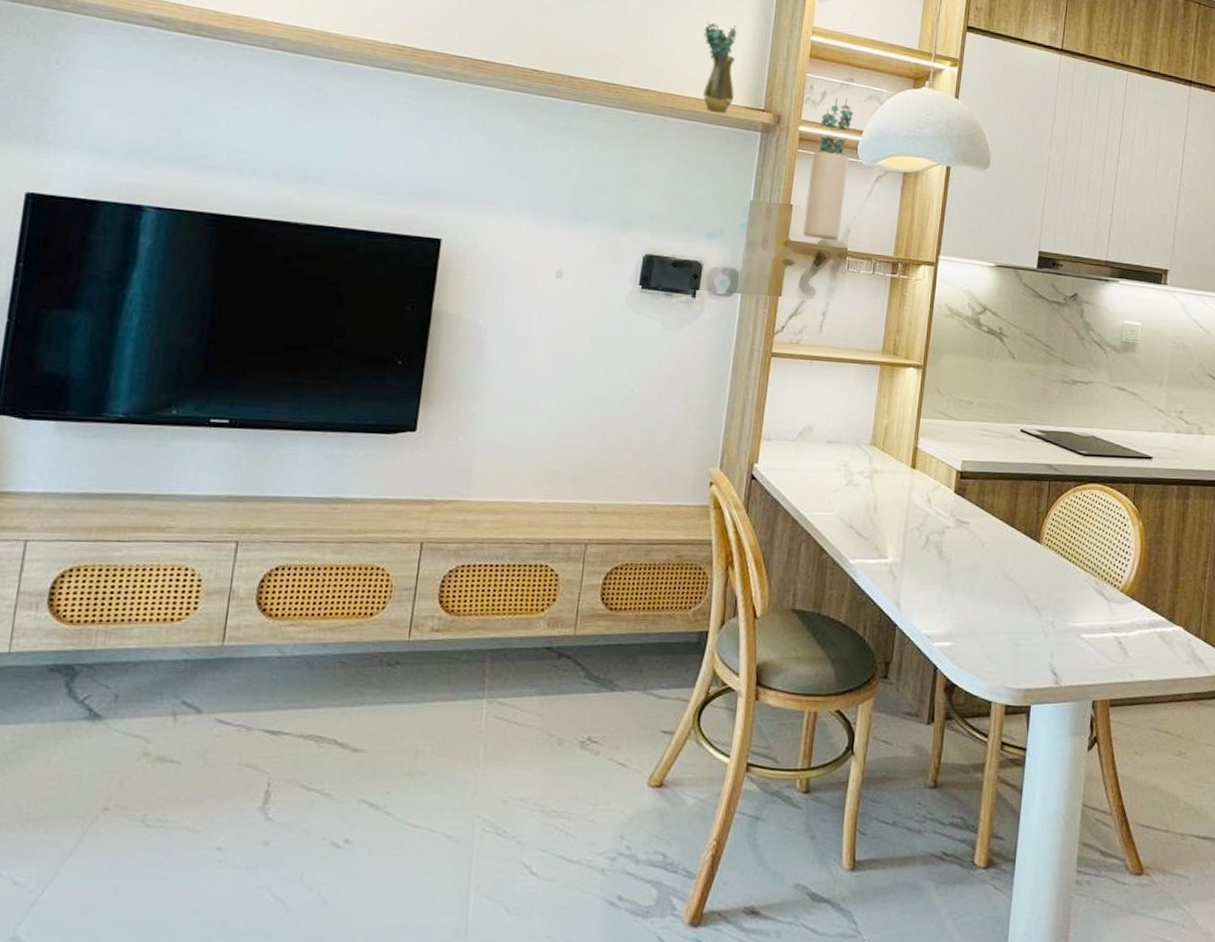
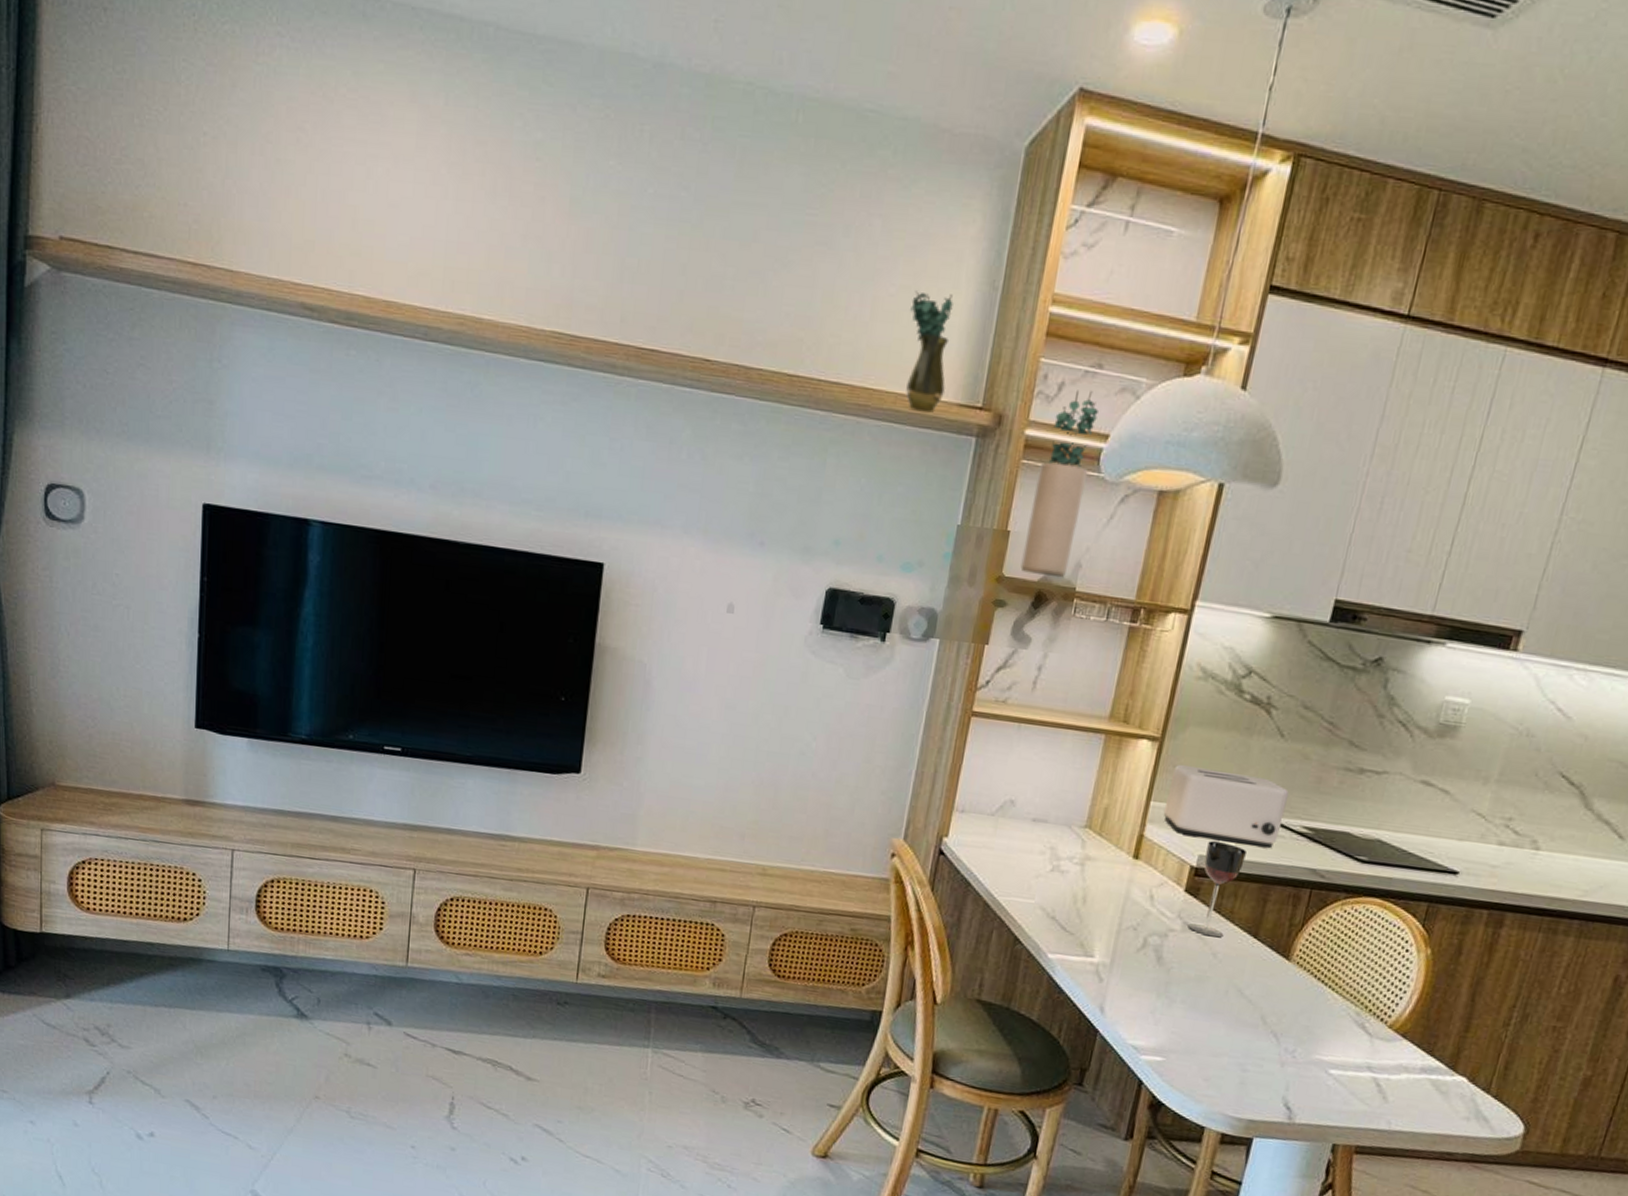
toaster: none [931,386,1024,451] -> present [1163,764,1290,849]
wineglass: none [960,448,998,530] -> present [1188,841,1246,938]

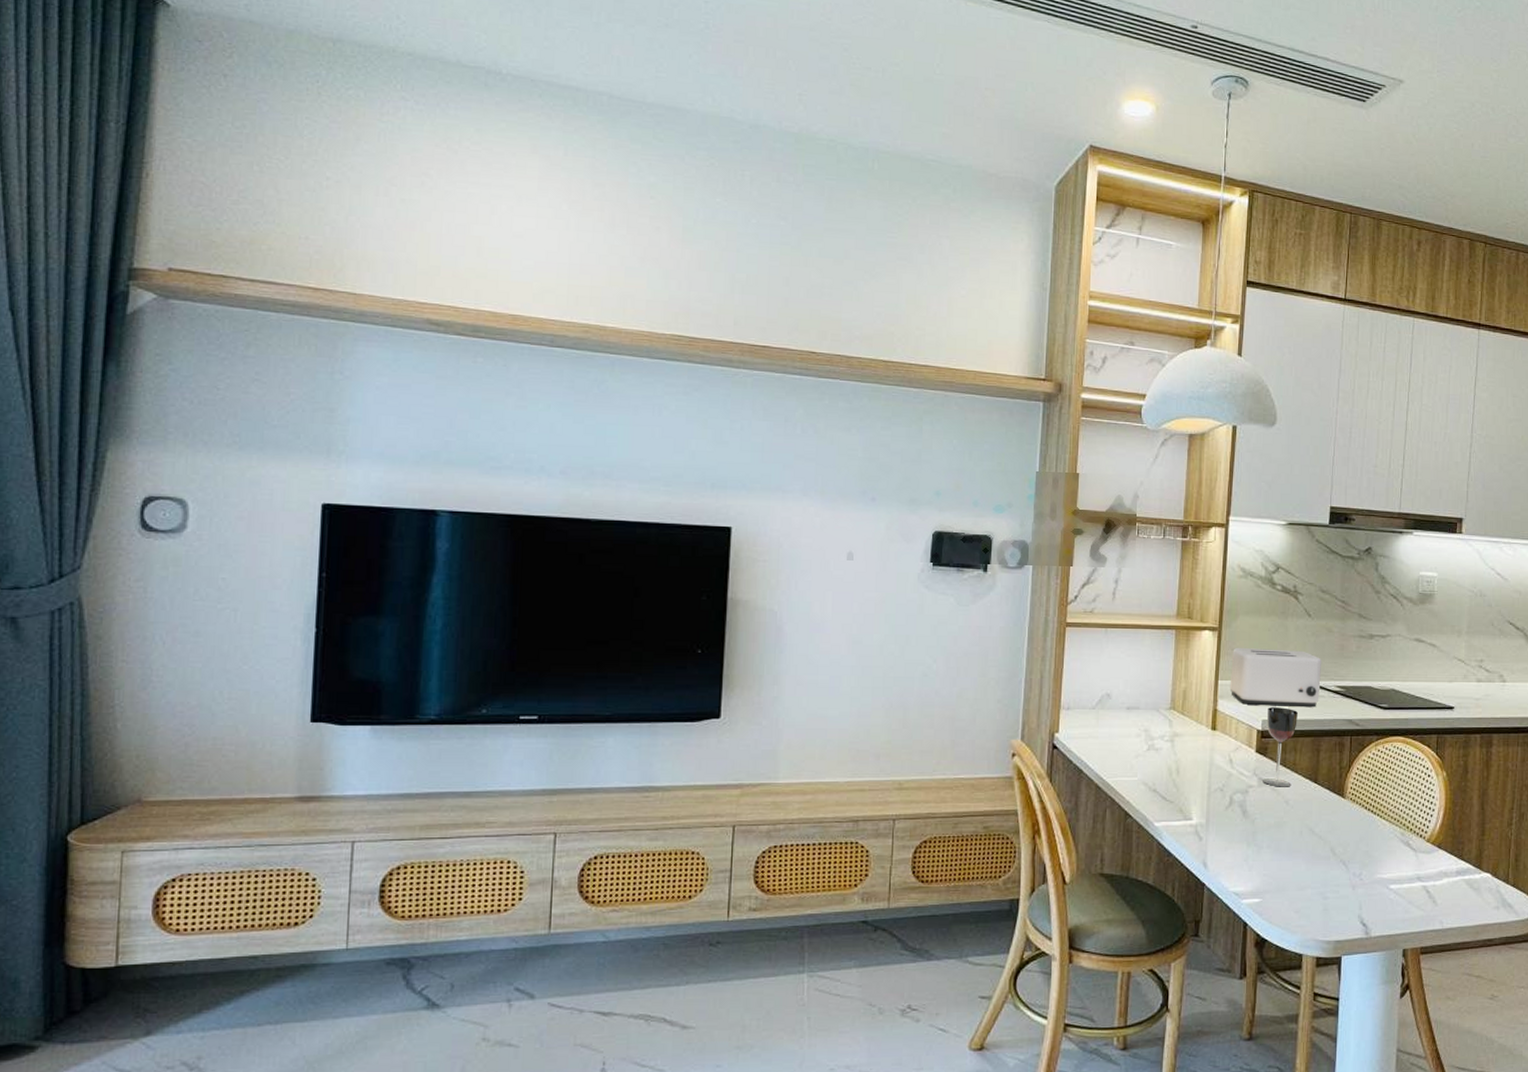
vase: present [906,291,954,413] -> none [979,292,1015,385]
vase: present [1020,390,1099,578] -> none [1091,362,1135,507]

